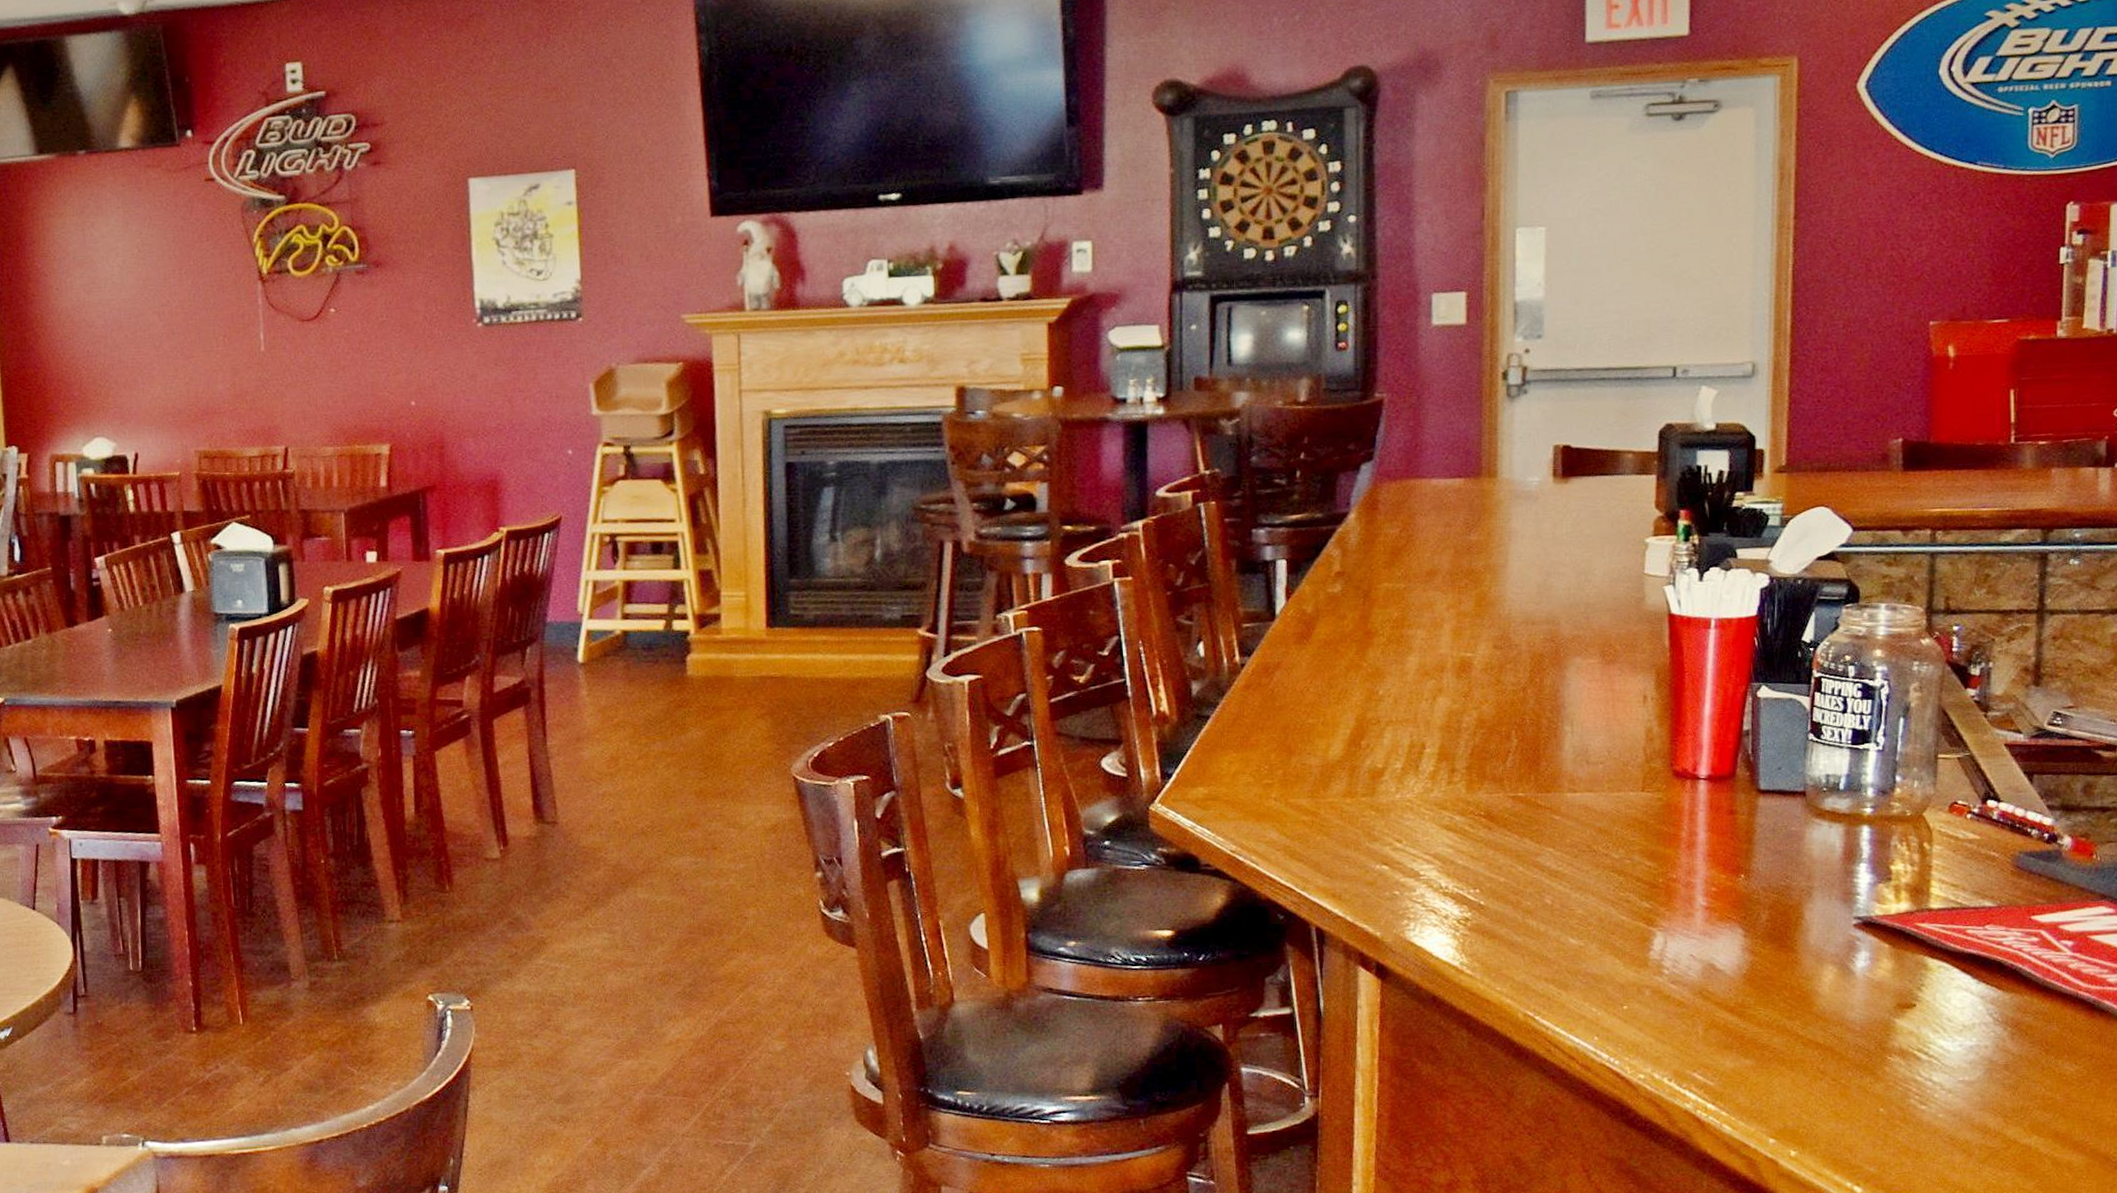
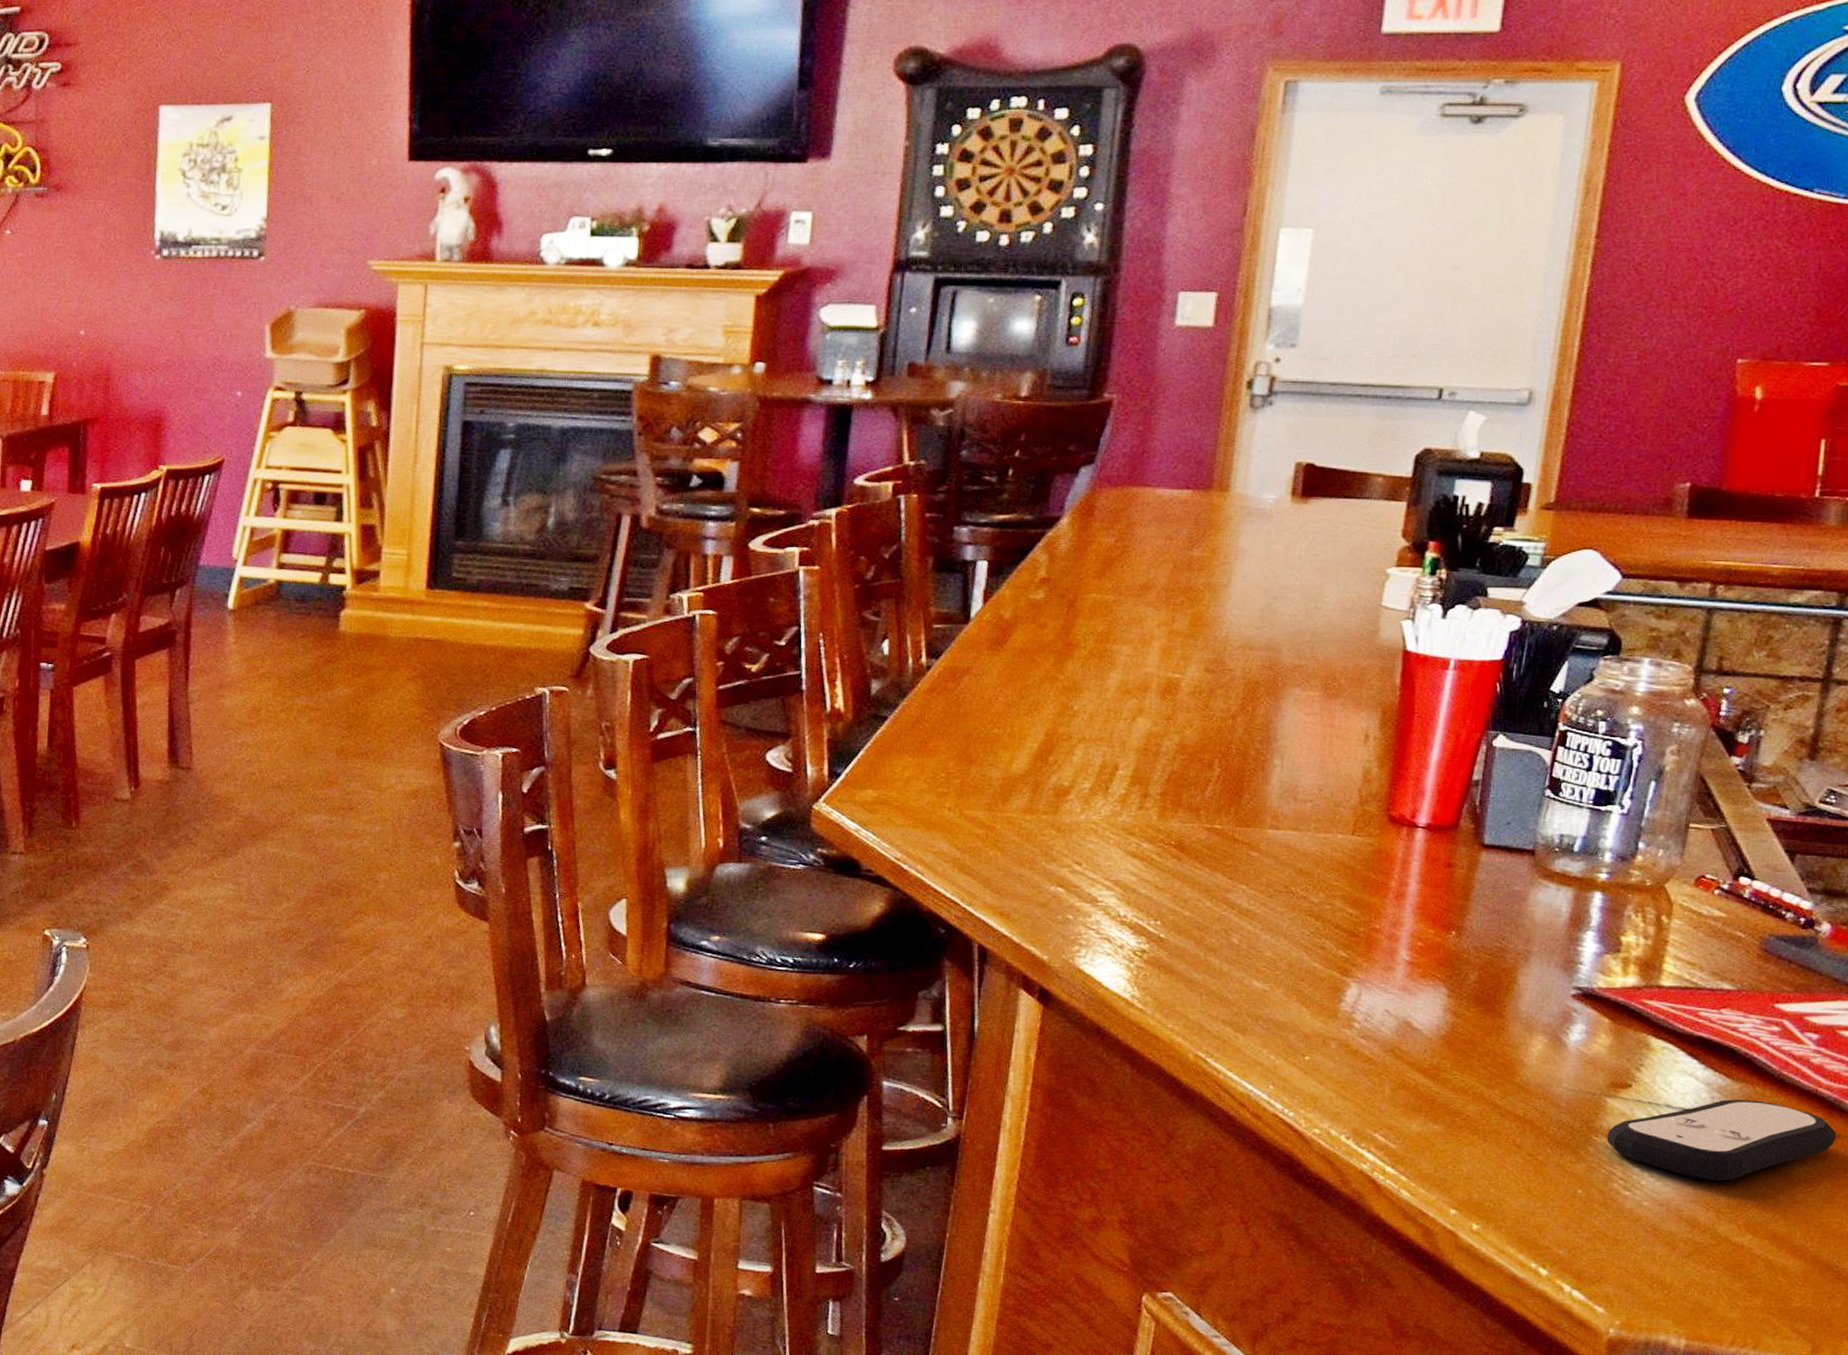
remote control: none [1899,1008,2099,1088] -> present [1606,1099,1836,1182]

